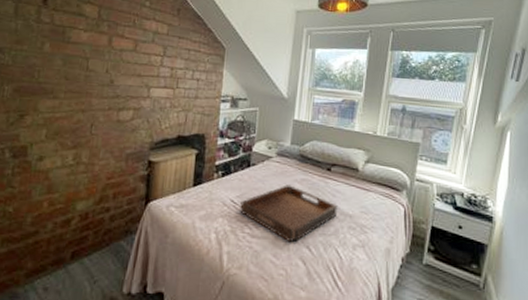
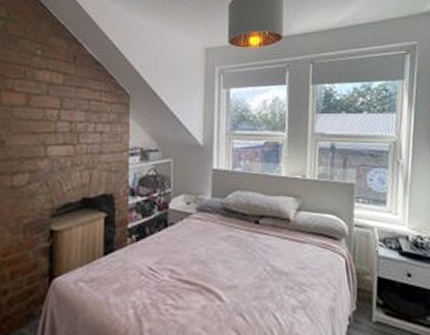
serving tray: present [240,184,338,243] -> none [160,244,271,312]

